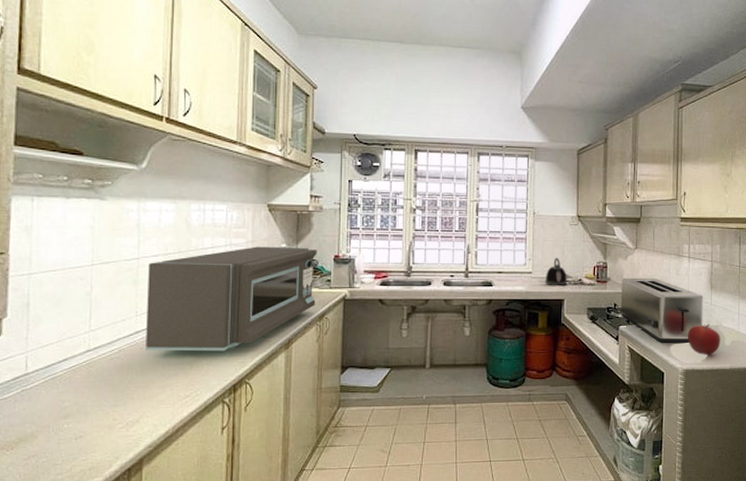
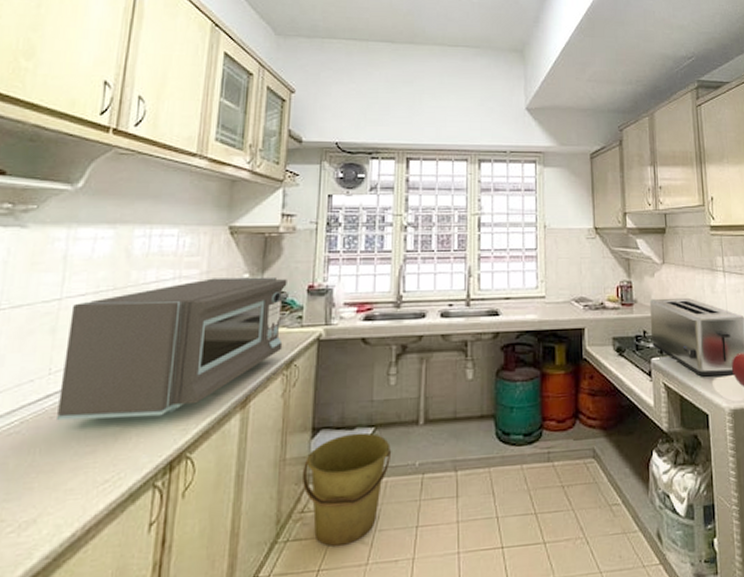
bucket: none [334,372,404,452] -> present [301,432,392,546]
kettle: present [545,257,568,286] -> none [561,277,588,313]

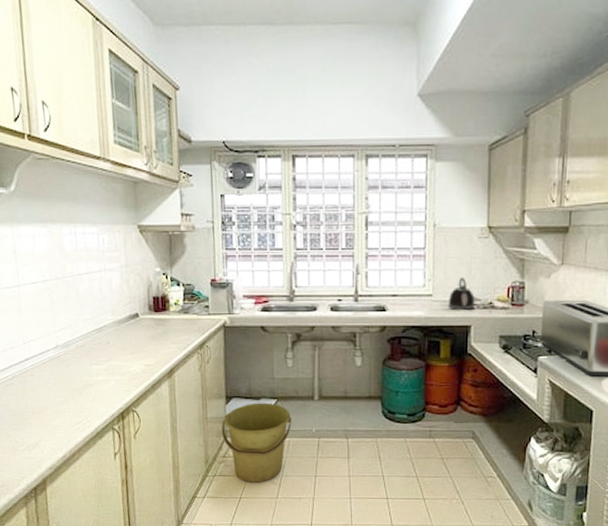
microwave: present [55,276,287,421] -> none [28,271,195,379]
kettle: none [561,277,588,313] -> present [448,277,476,311]

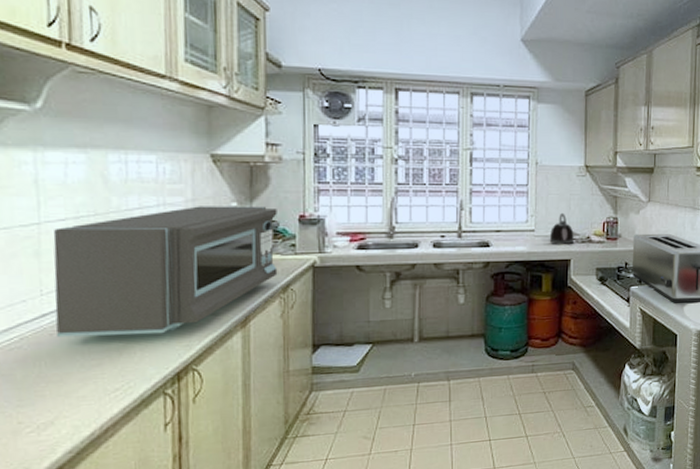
microwave: none [28,271,195,379] -> present [53,206,278,338]
bucket: present [221,403,292,483] -> none [305,348,389,441]

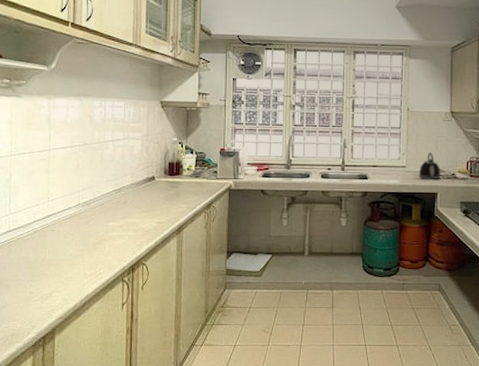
microwave: present [53,206,278,338] -> none [56,140,205,235]

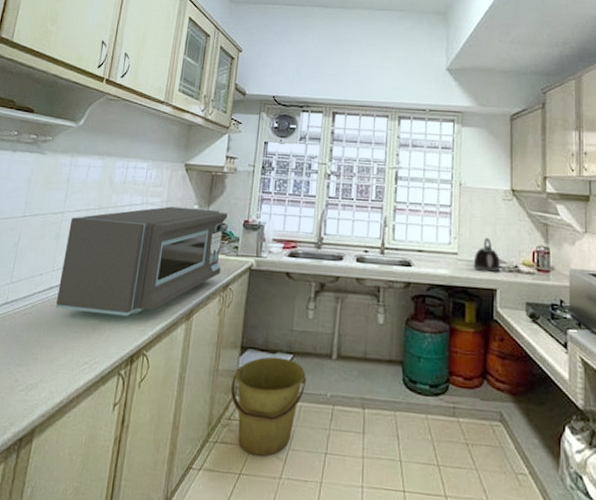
microwave: none [56,140,205,235] -> present [55,206,228,317]
bucket: none [221,257,285,331] -> present [230,356,307,457]

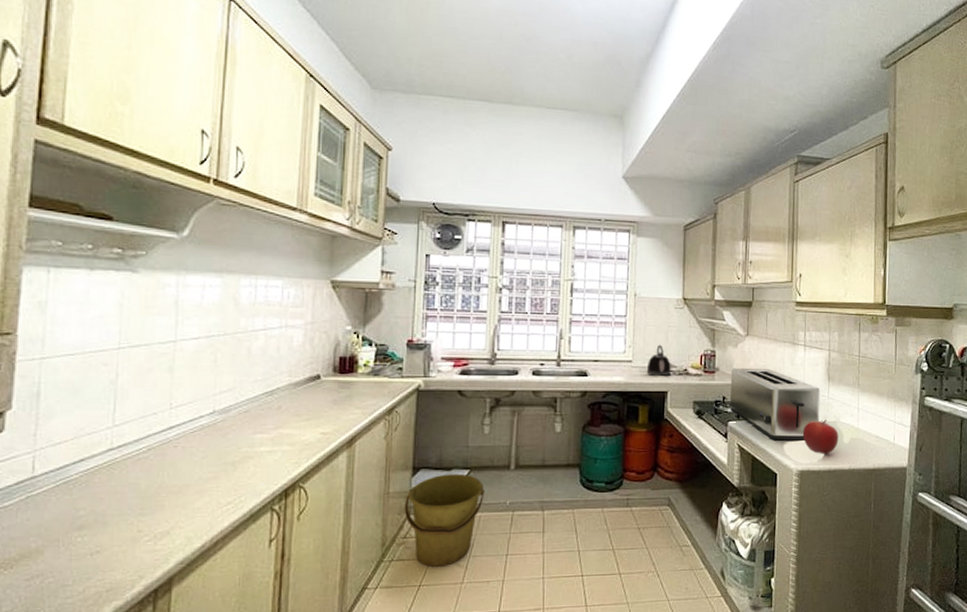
microwave: present [55,206,228,317] -> none [179,329,388,451]

